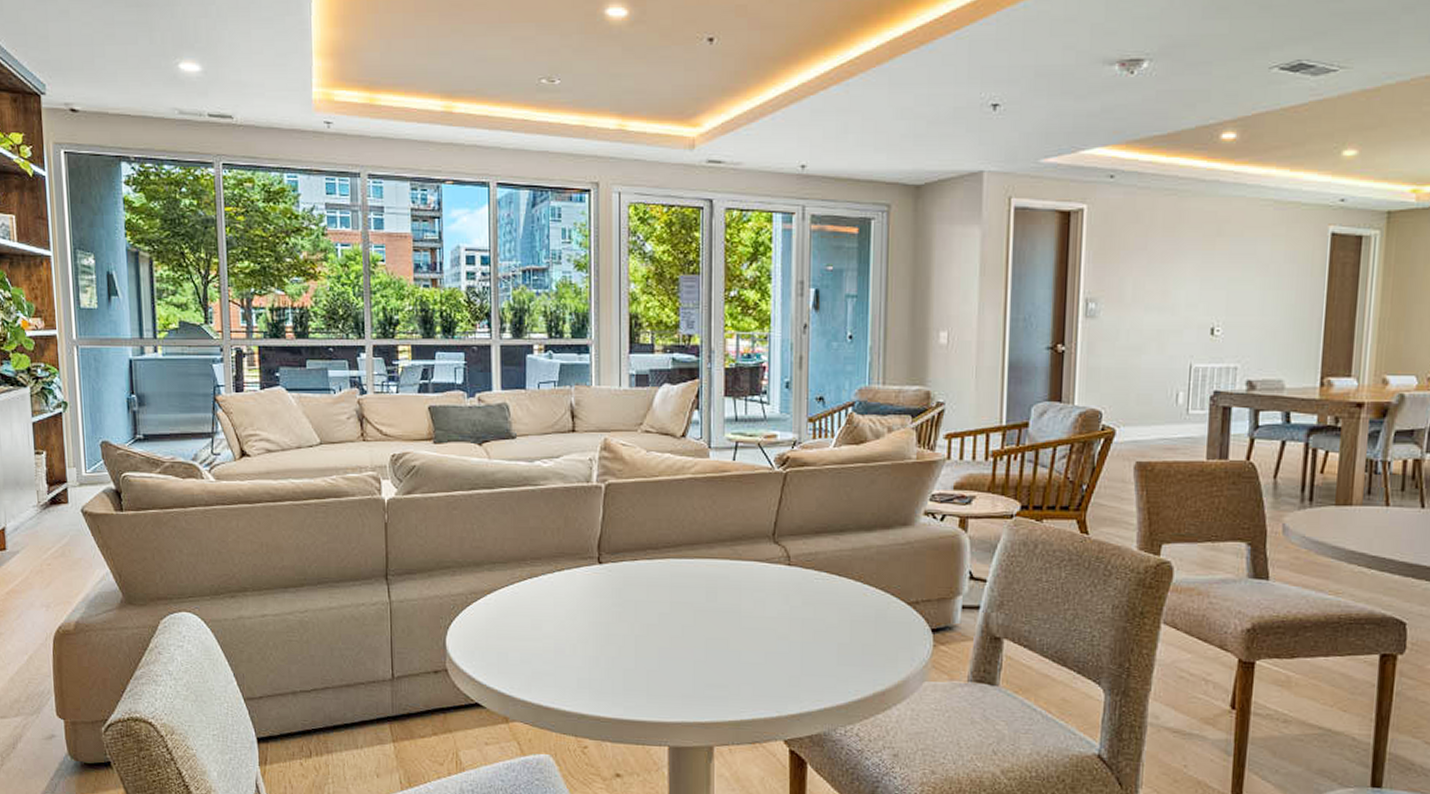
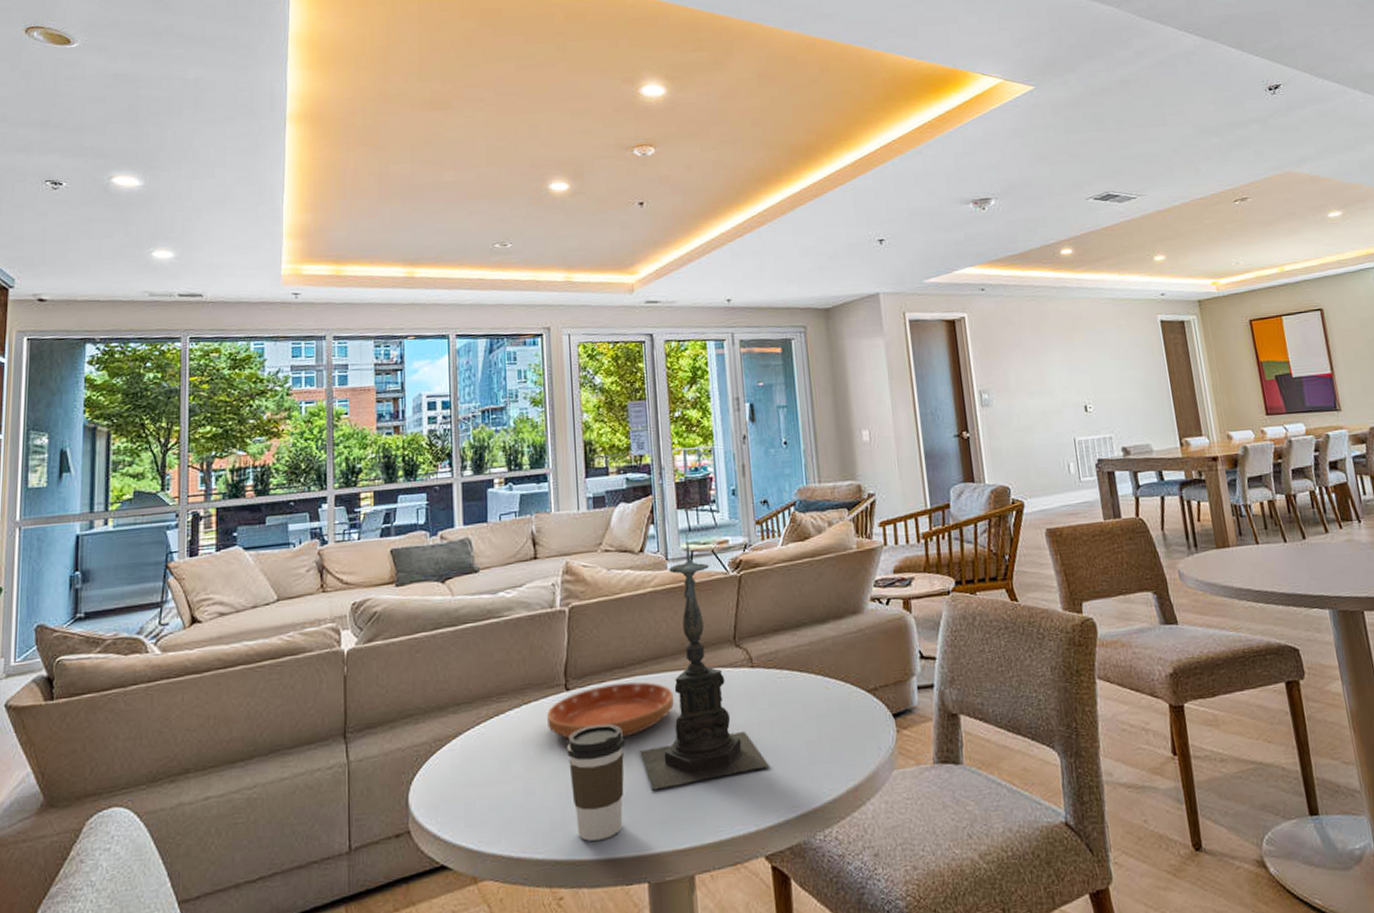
saucer: none [579,563,706,615] -> present [547,682,674,739]
coffee cup: none [597,599,654,704] -> present [567,724,625,842]
candle holder: none [668,423,798,667] -> present [640,533,770,791]

